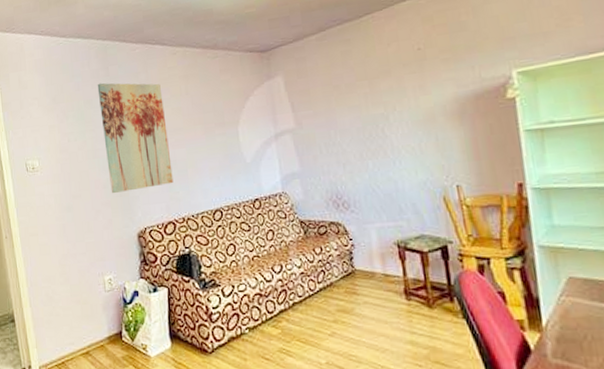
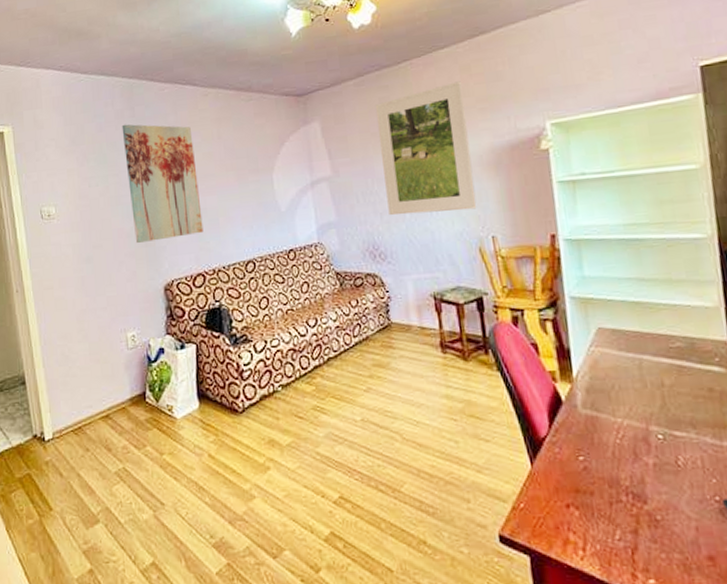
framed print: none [337,32,441,166] -> present [375,81,477,216]

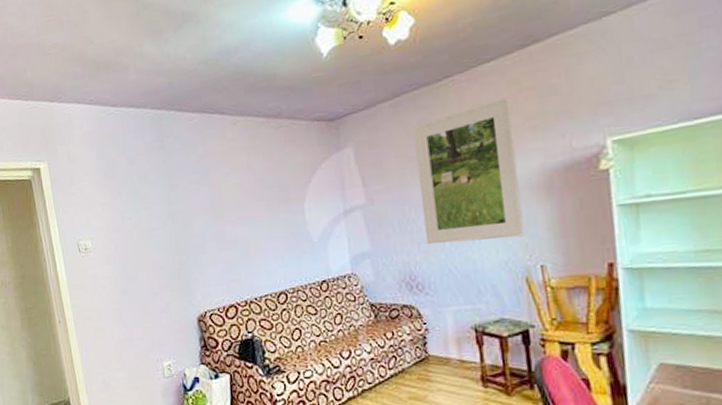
wall art: present [121,124,204,243] -> none [152,156,235,275]

